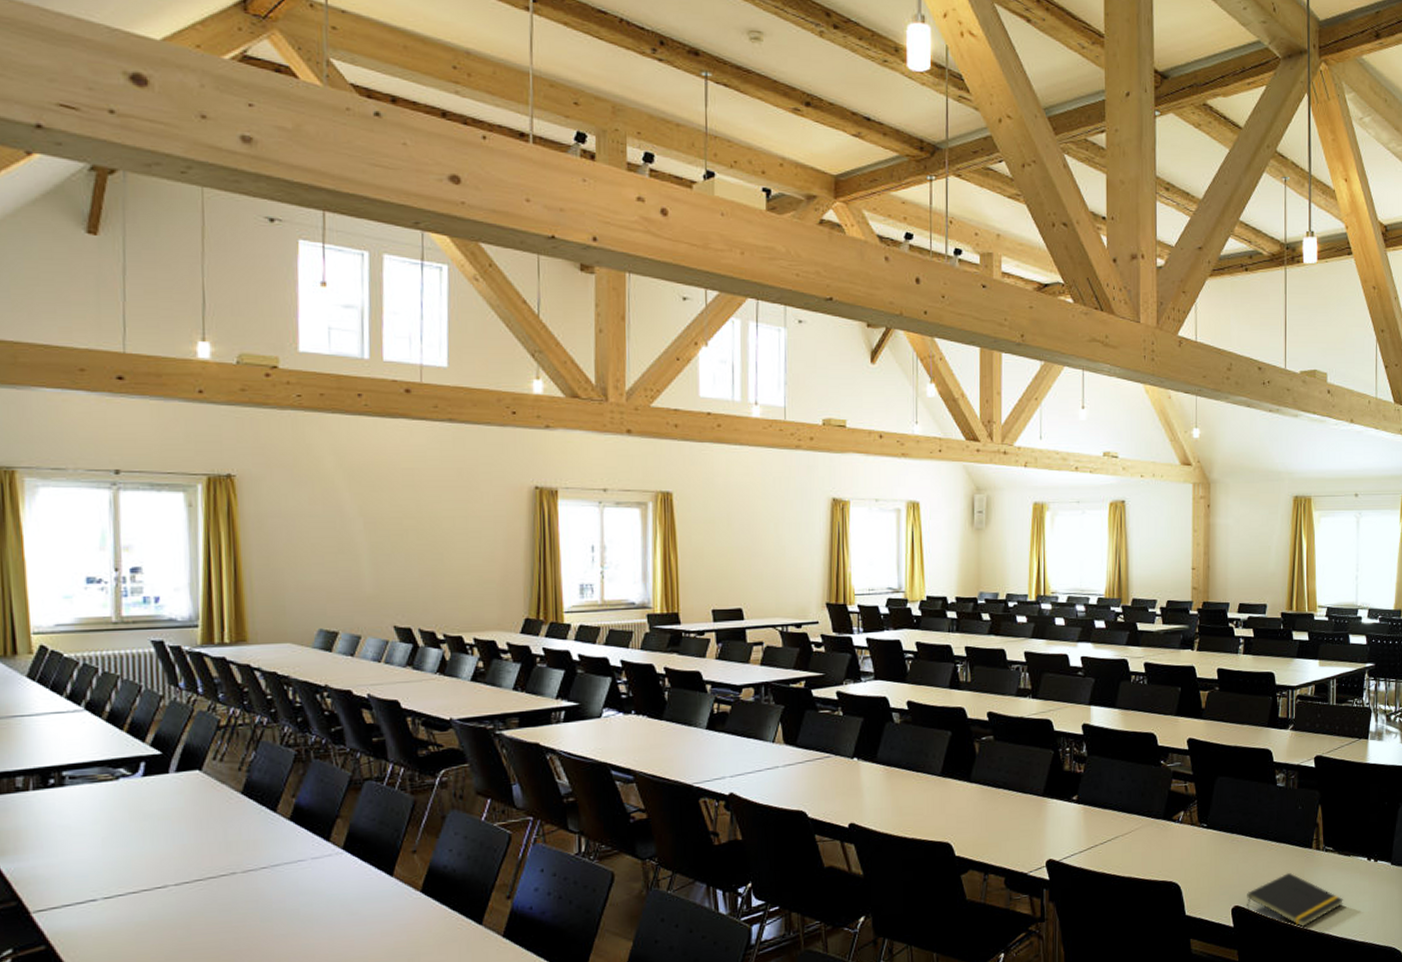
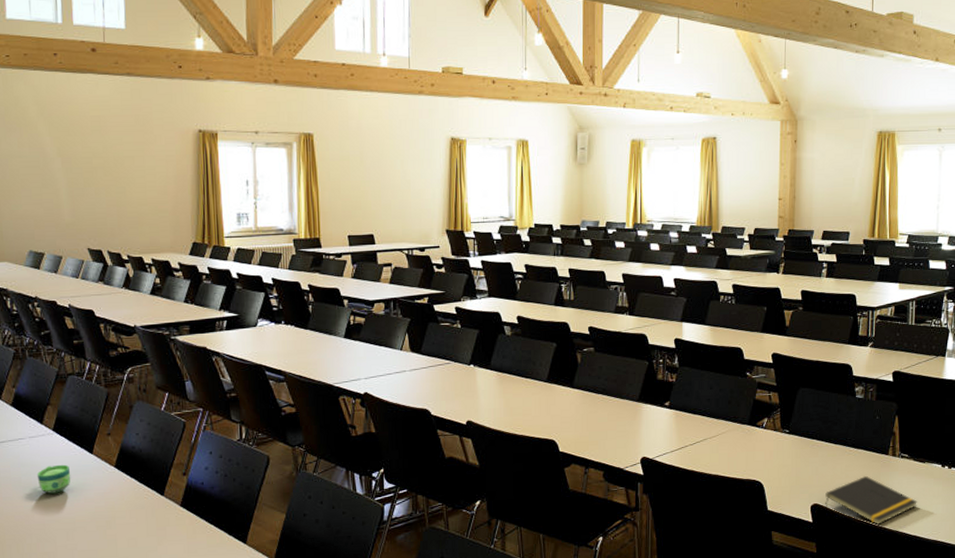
cup: none [320,890,365,928] -> present [36,464,71,494]

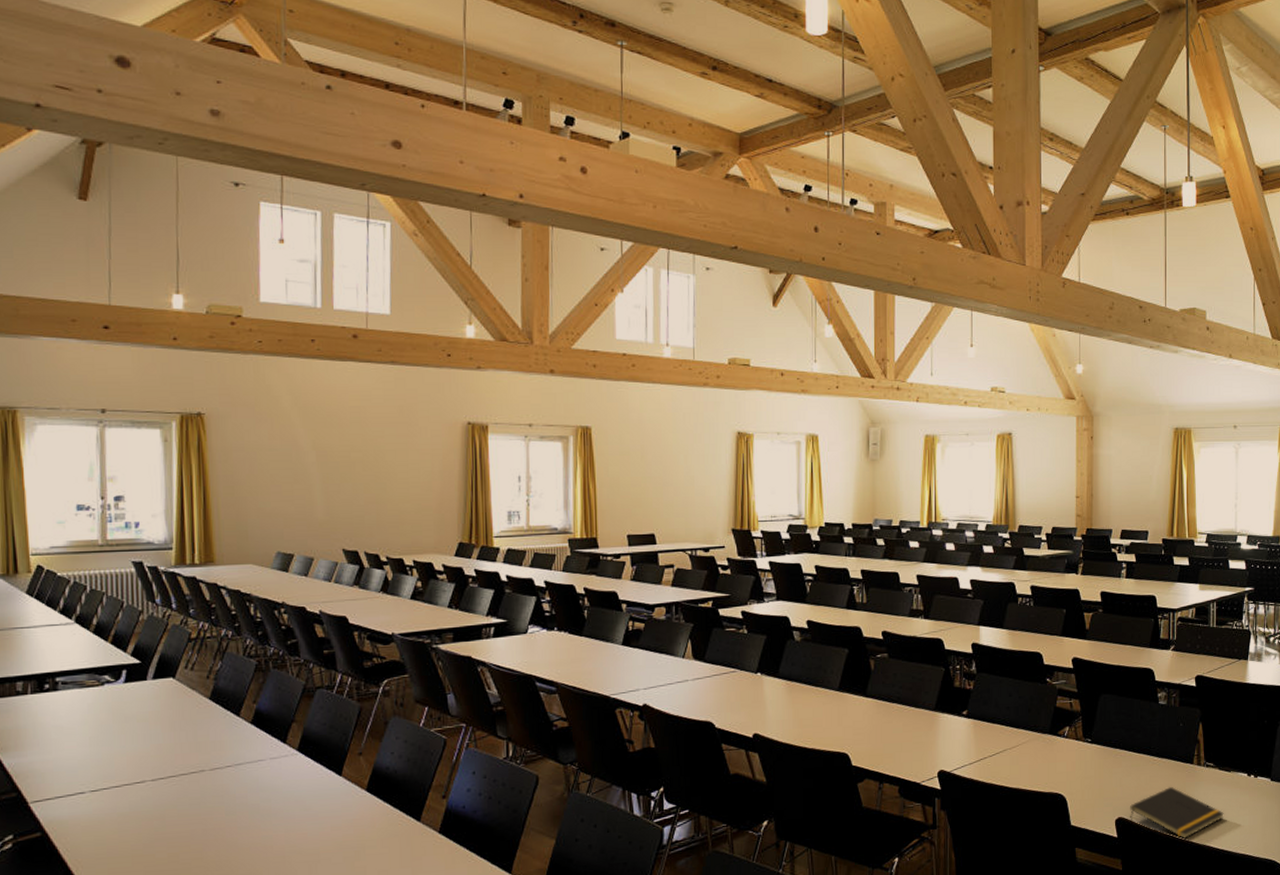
cup: present [36,464,71,494] -> none [277,788,317,822]

